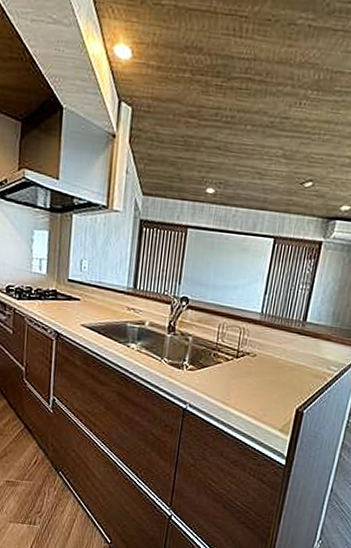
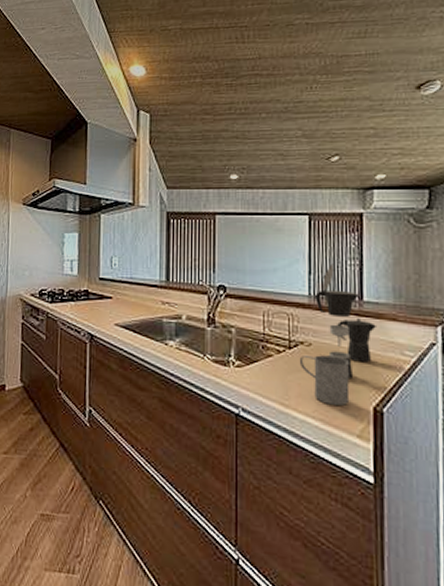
mug: none [243,363,285,406] -> present [299,354,350,406]
coffee maker: none [266,286,314,386] -> present [315,263,378,380]

